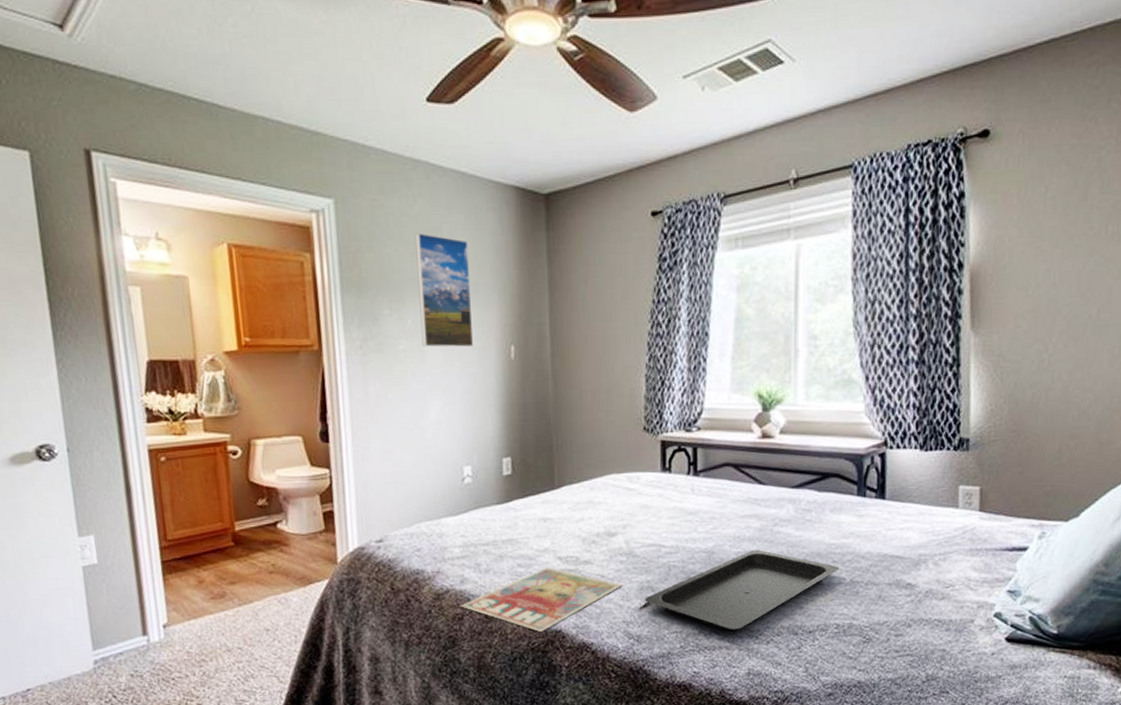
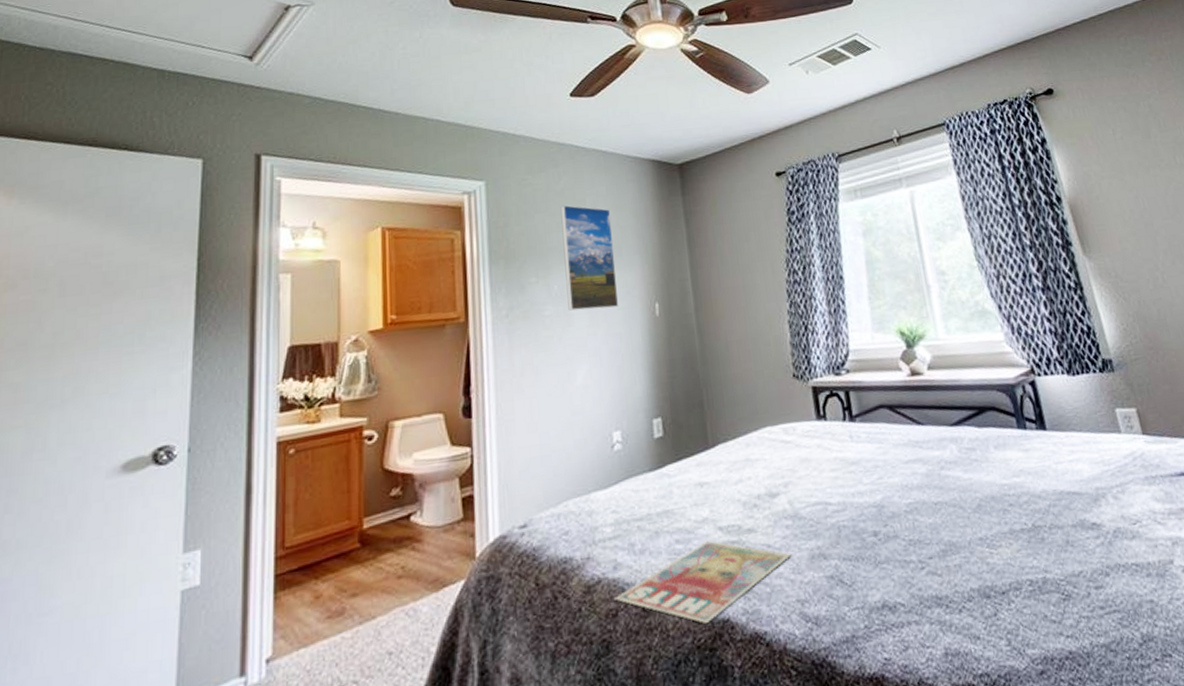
serving tray: present [645,550,840,632] -> none [817,498,1019,602]

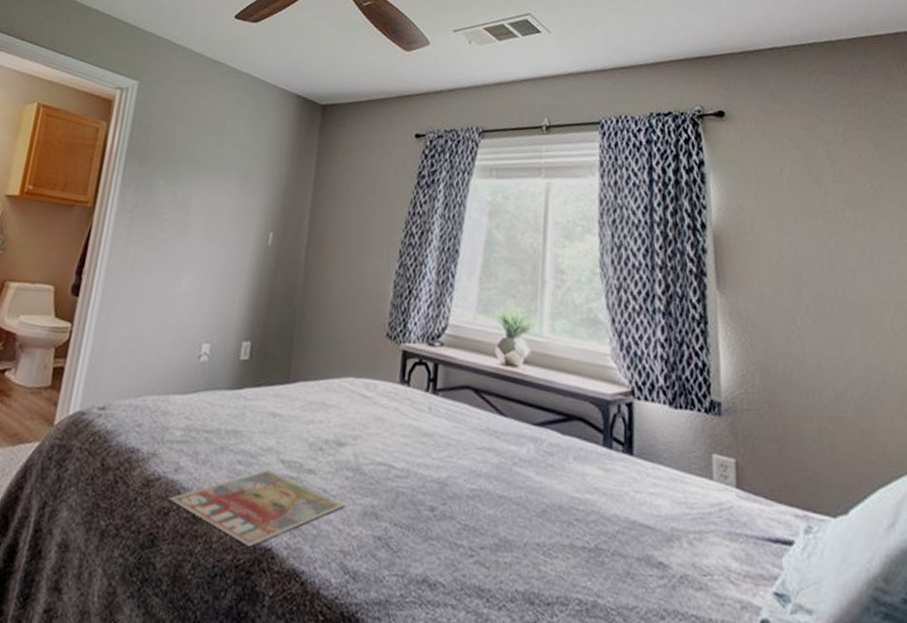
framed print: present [560,205,619,311] -> none [188,119,248,228]

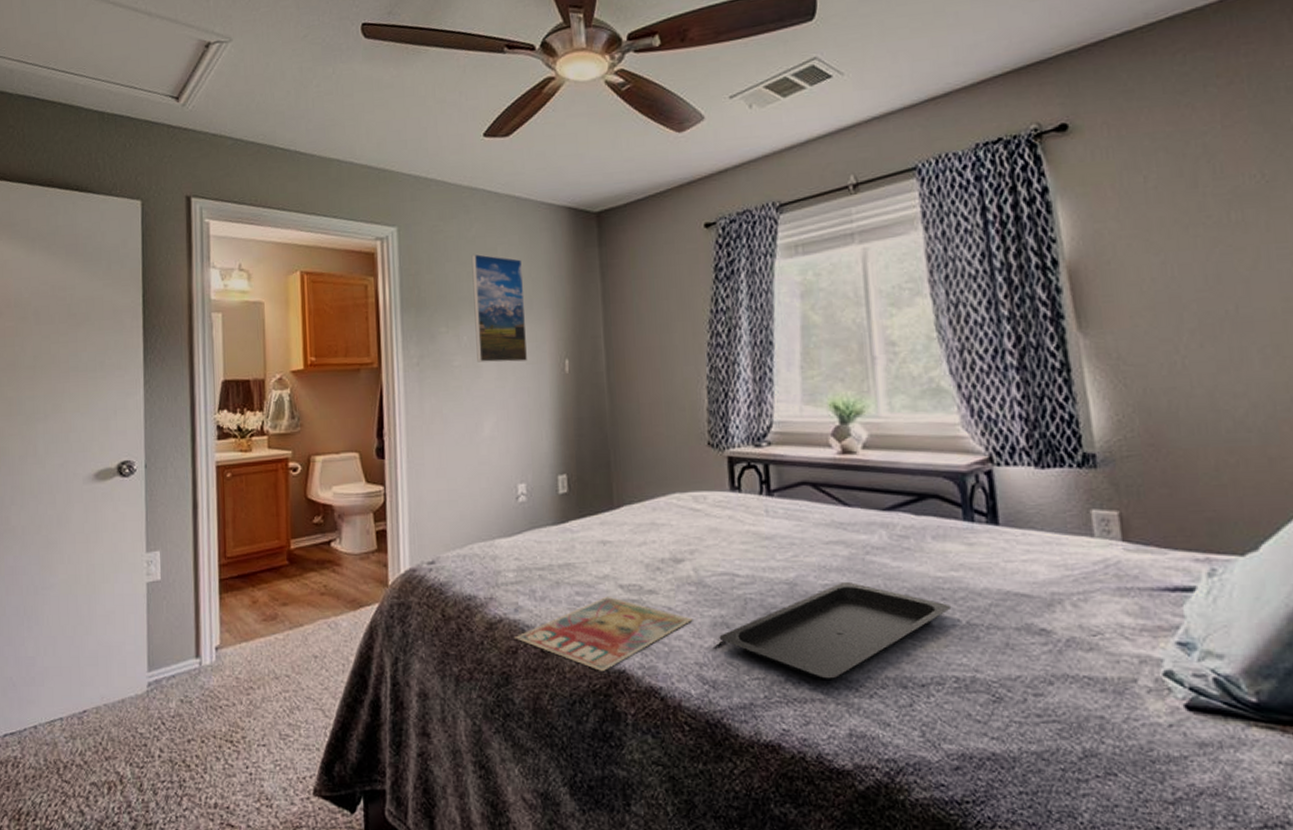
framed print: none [188,119,248,228] -> present [471,253,528,363]
serving tray: none [367,489,583,587] -> present [719,582,952,681]

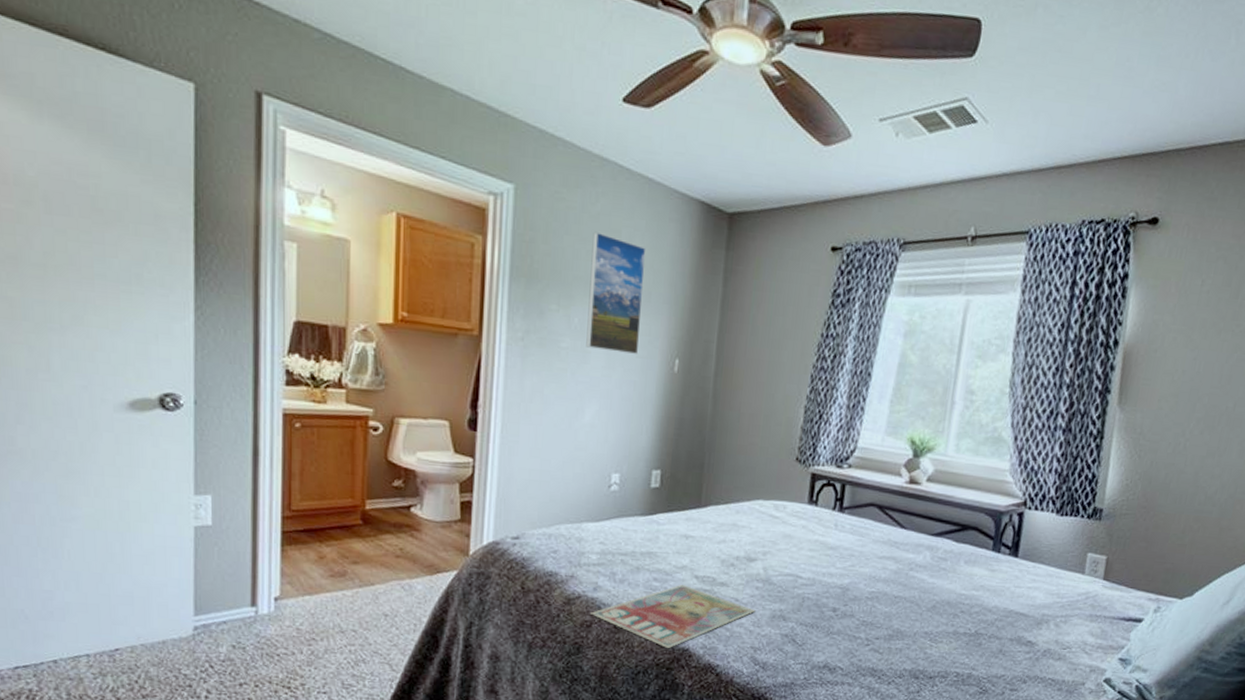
serving tray: present [719,582,952,681] -> none [775,591,967,669]

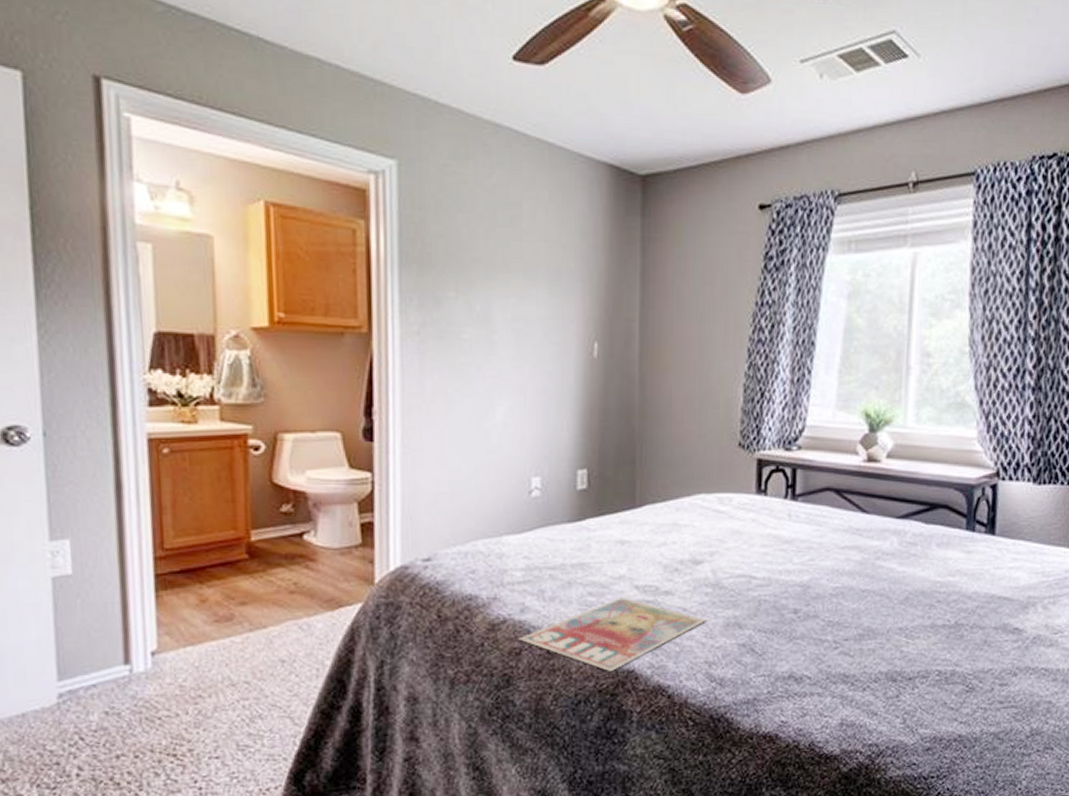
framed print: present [586,231,646,355] -> none [490,206,552,342]

